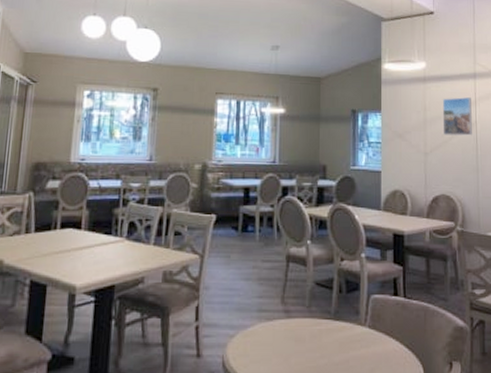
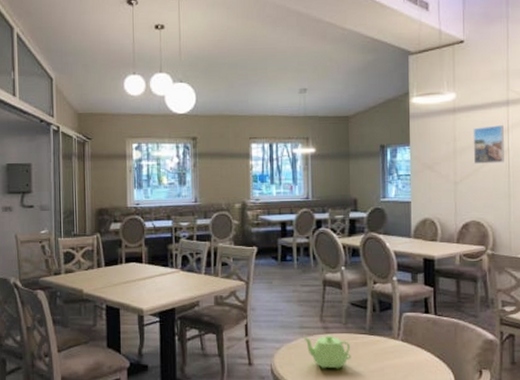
teapot: none [260,320,314,362] -> present [302,335,351,369]

